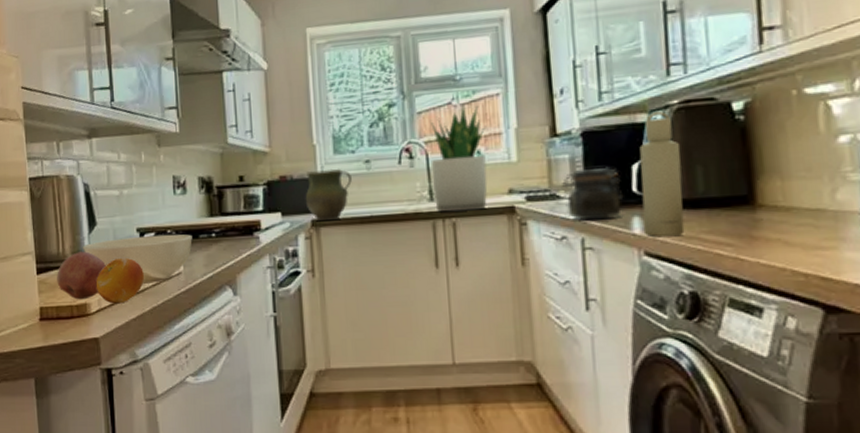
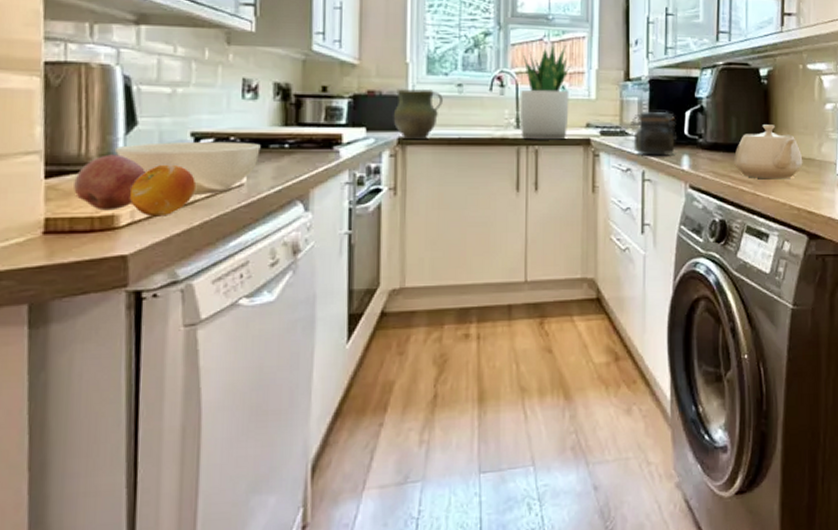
bottle: present [639,111,685,237] -> none [691,69,722,174]
teapot: none [702,170,808,240] -> present [733,125,803,179]

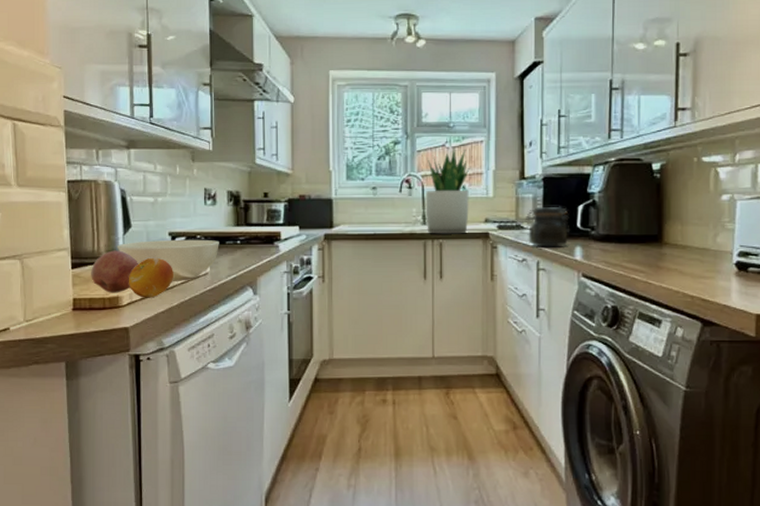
ceramic jug: present [393,89,443,140] -> none [320,193,360,236]
teapot: present [733,125,803,179] -> none [625,216,697,269]

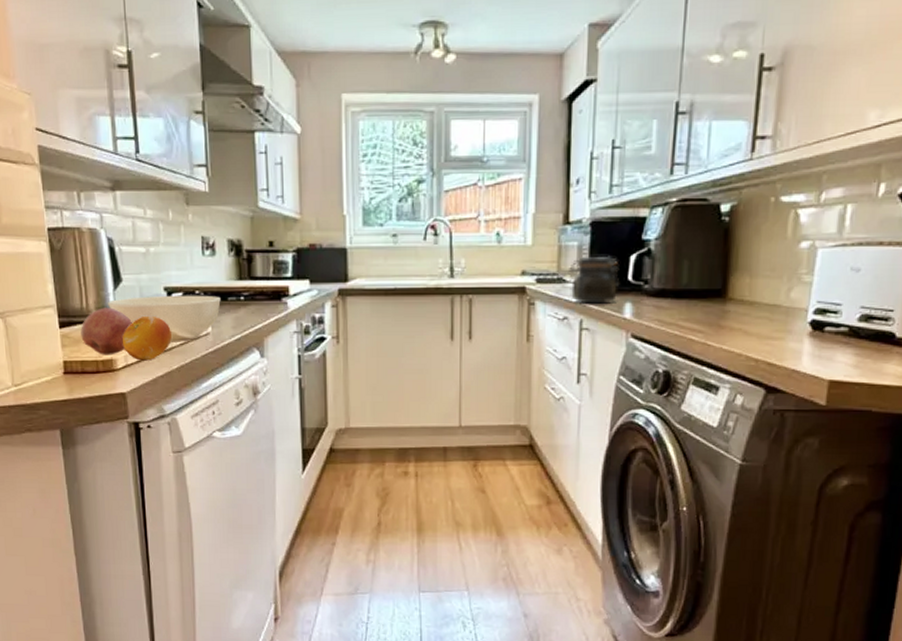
planter: present [425,147,470,234] -> none [453,186,506,289]

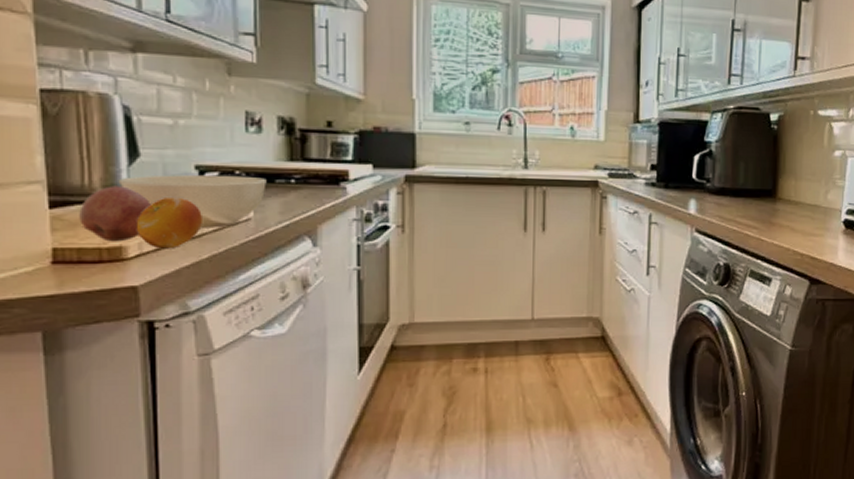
jar: present [569,255,620,304] -> none [639,154,686,200]

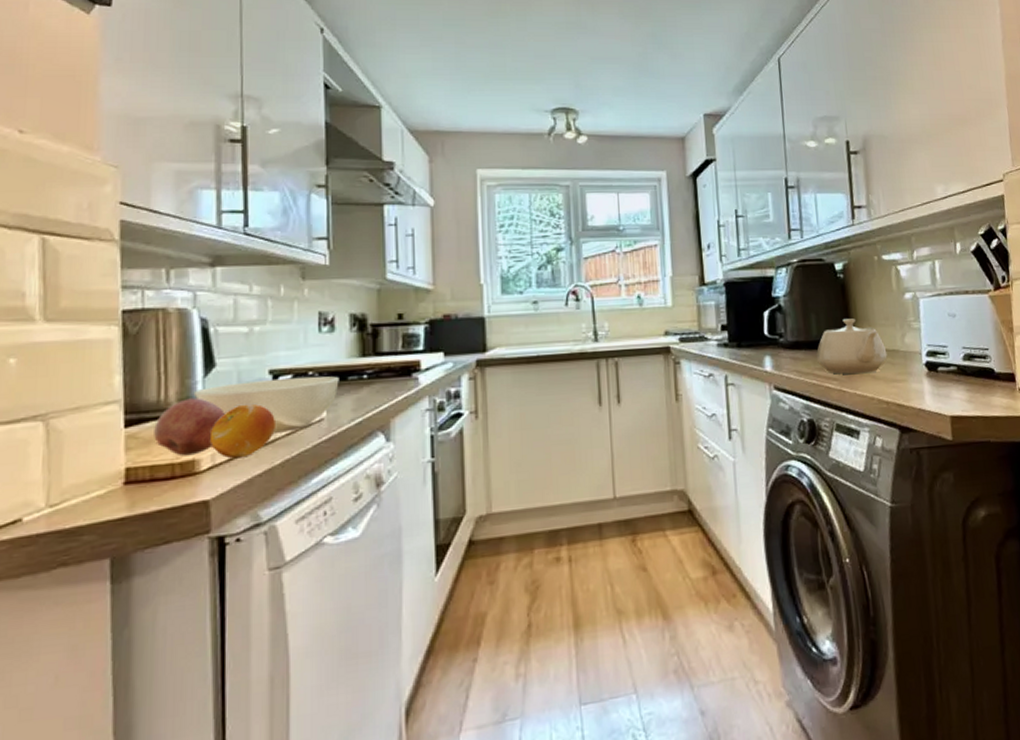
teapot: none [739,170,809,225] -> present [816,318,888,375]

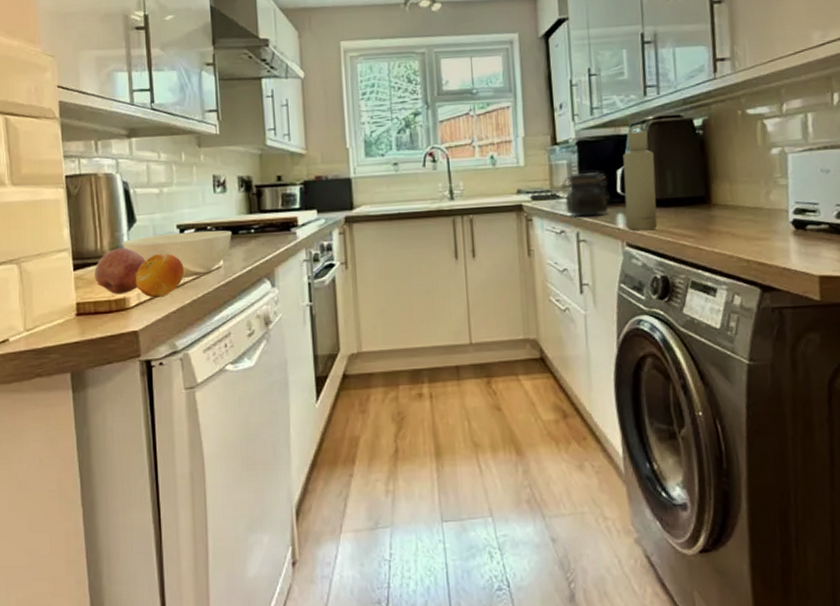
jar: none [709,313,758,360] -> present [561,171,611,217]
bottle: none [769,267,804,374] -> present [622,125,658,231]
teapot: present [816,318,888,375] -> none [671,175,750,232]

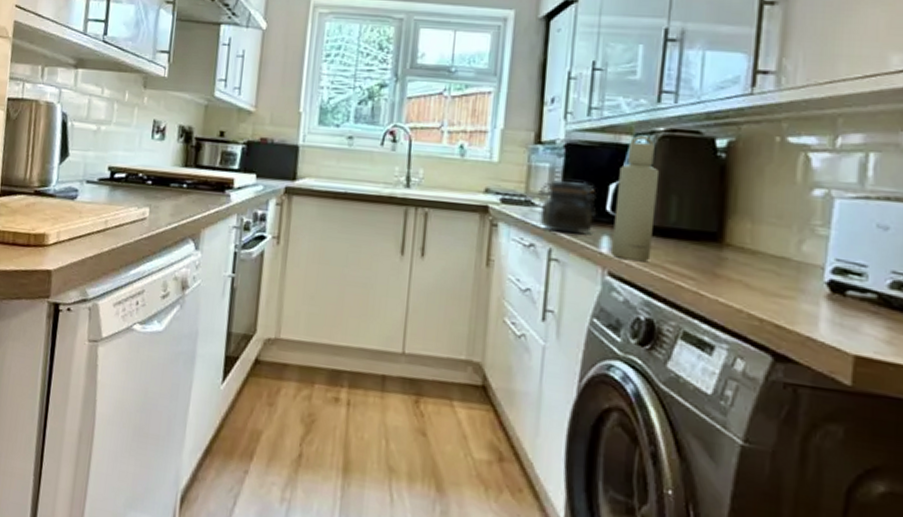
fruit: present [94,247,145,295] -> none [18,180,71,230]
bowl: present [121,230,232,279] -> none [50,173,163,225]
fruit: present [135,253,185,298] -> none [57,193,109,240]

